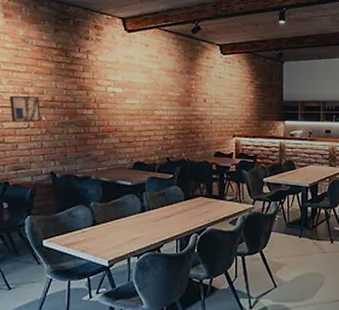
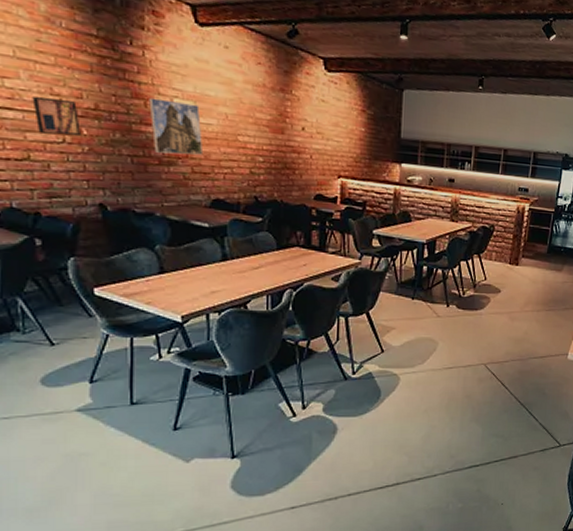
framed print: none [90,88,129,130] -> present [149,97,204,155]

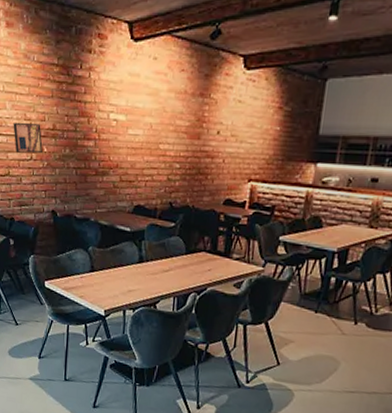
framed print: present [149,97,204,155] -> none [91,115,131,166]

